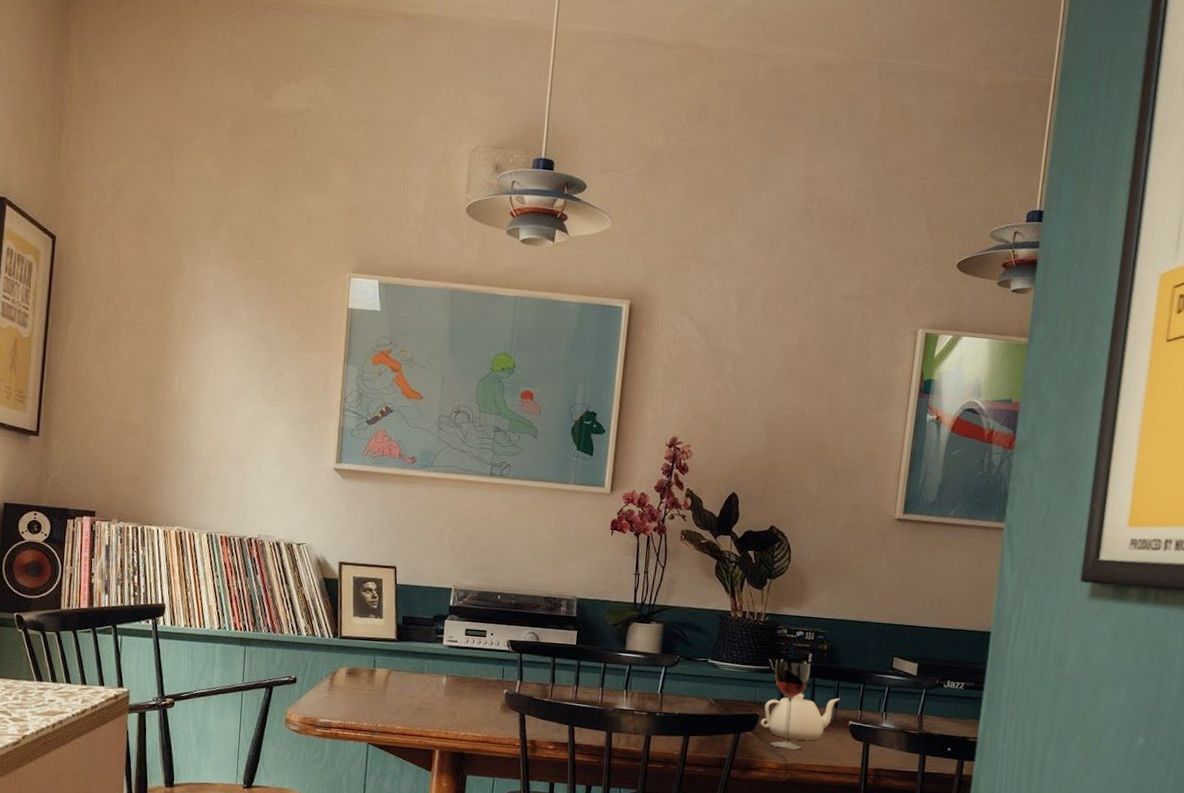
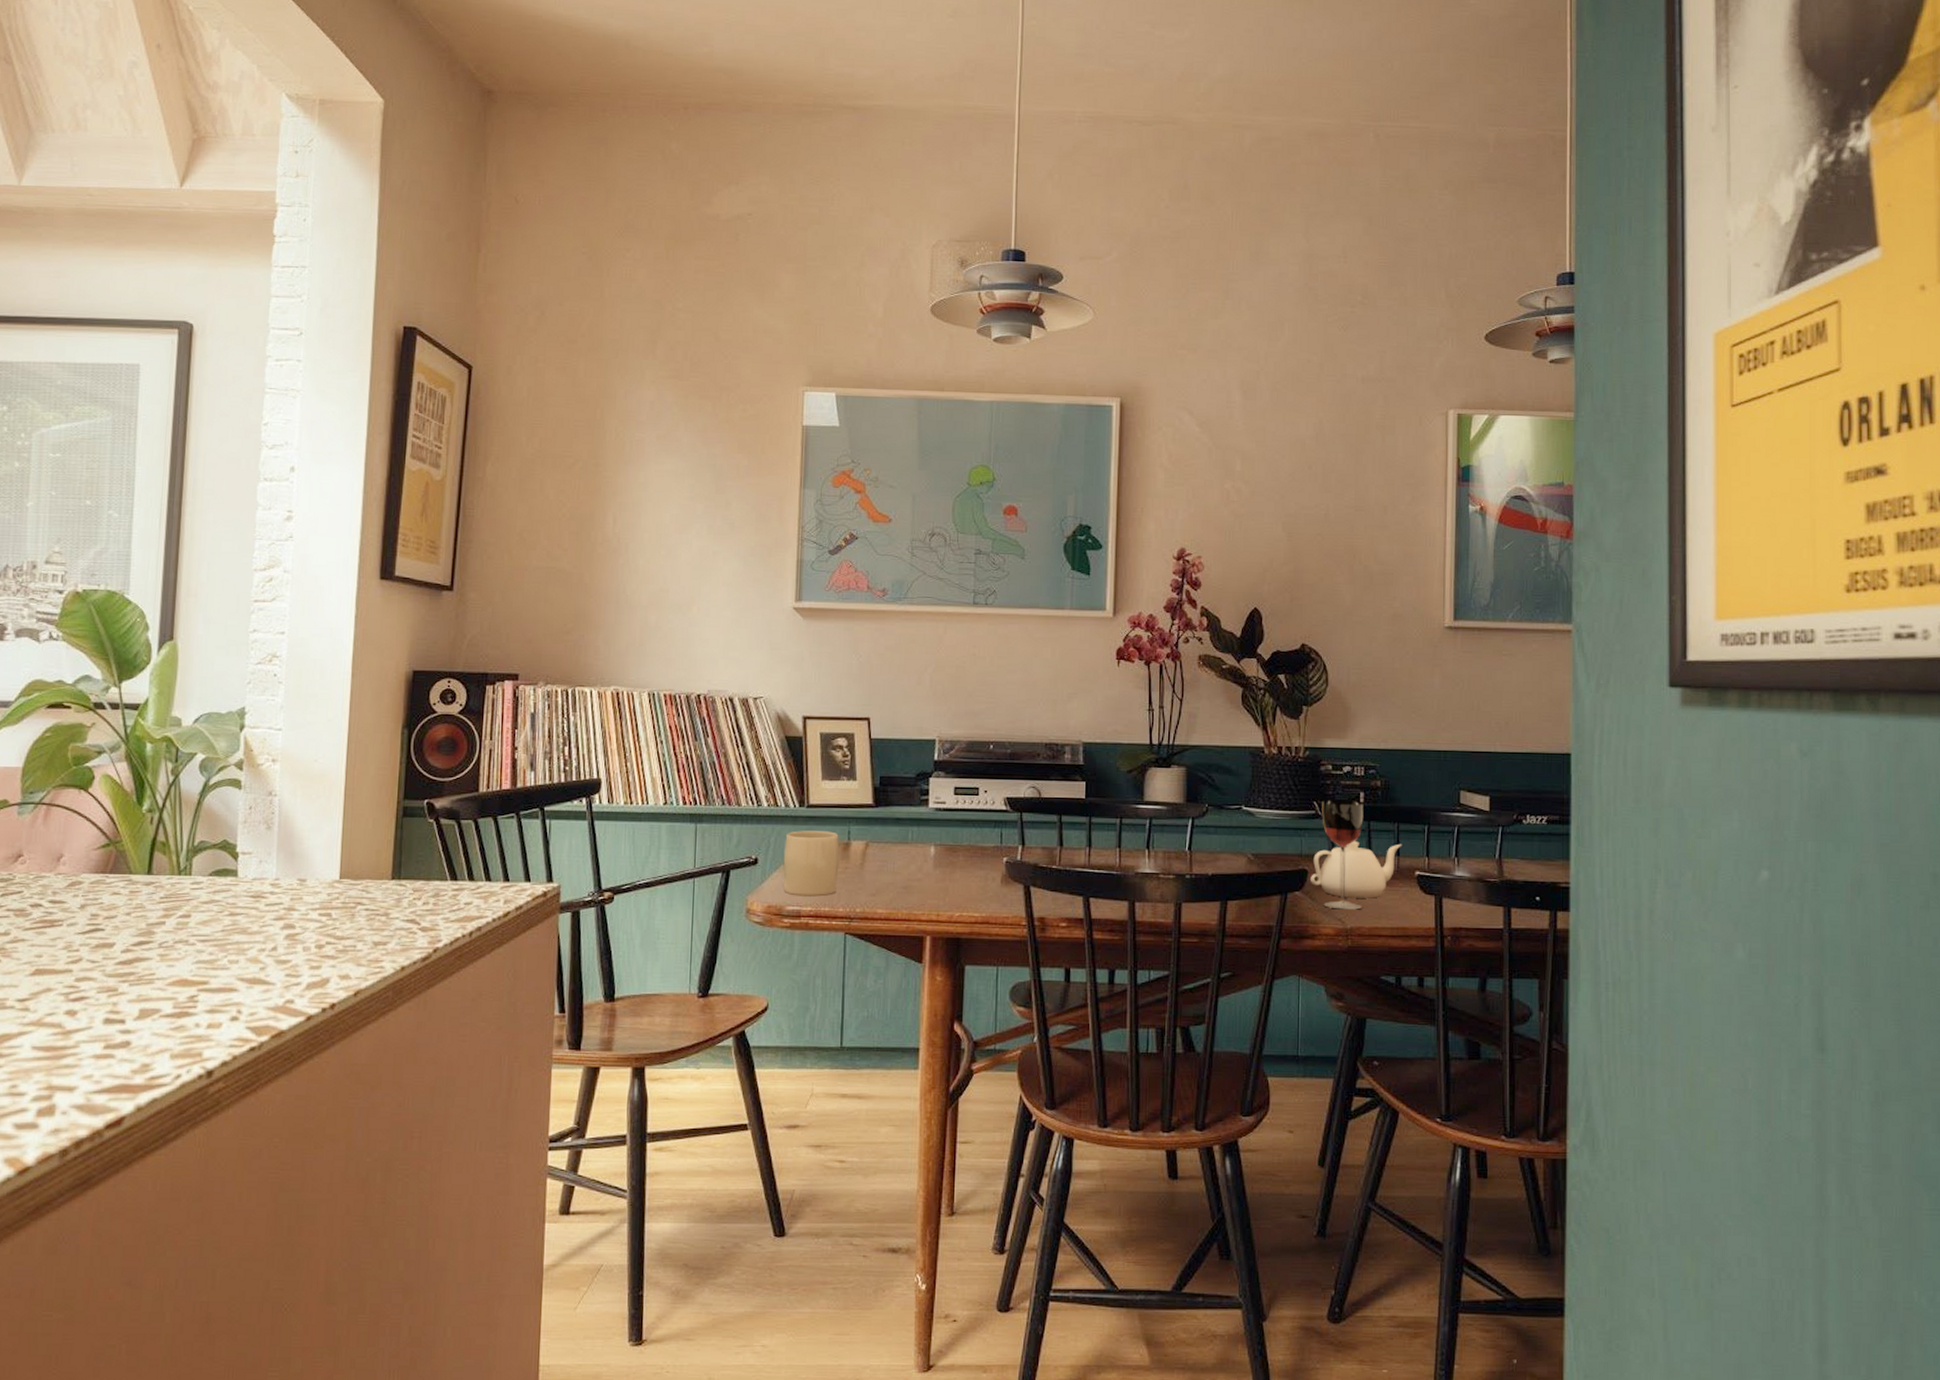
mug: none [317,657,366,713] -> present [783,830,840,897]

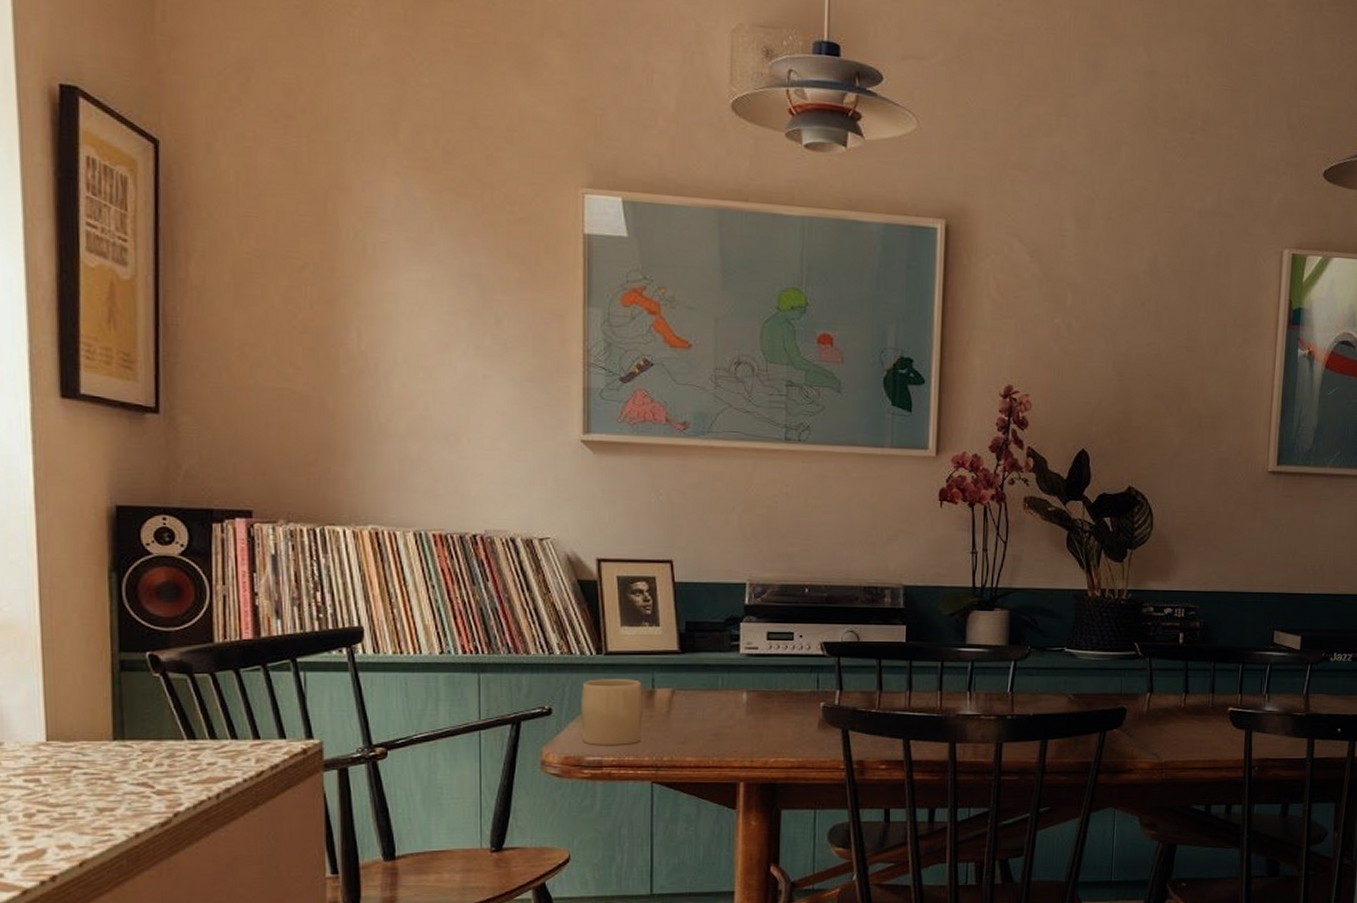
teapot: present [1310,841,1402,899] -> none [1129,680,1218,734]
wineglass: present [1322,799,1364,910] -> none [1140,640,1183,745]

